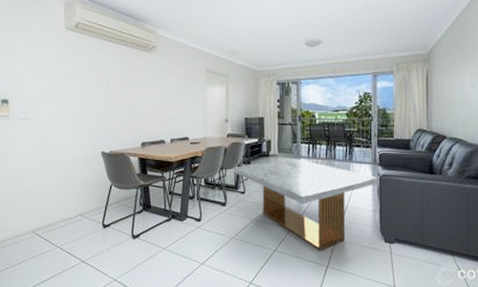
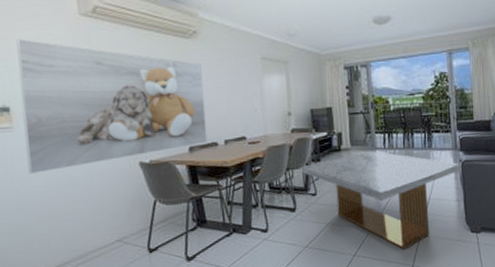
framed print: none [17,46,157,154] -> present [16,38,208,174]

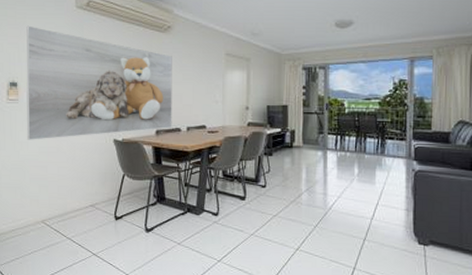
coffee table: present [301,151,460,250] -> none [253,151,413,252]

